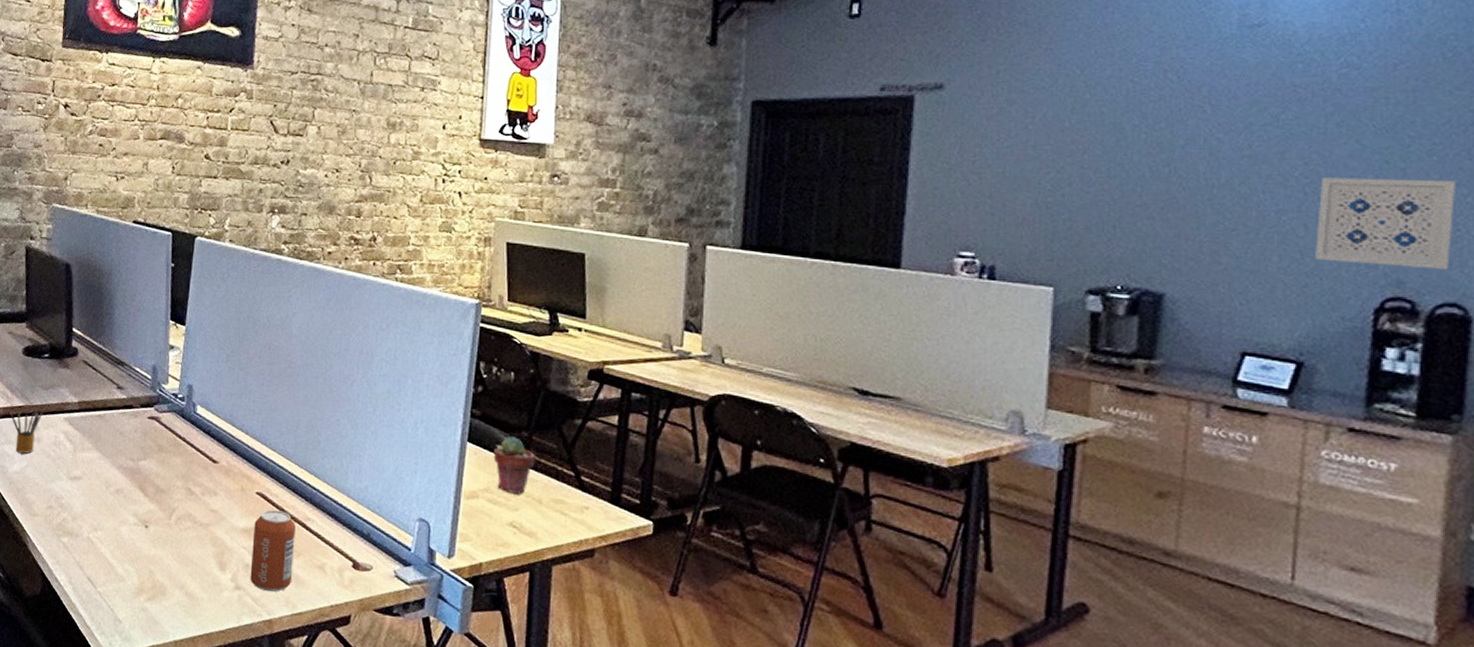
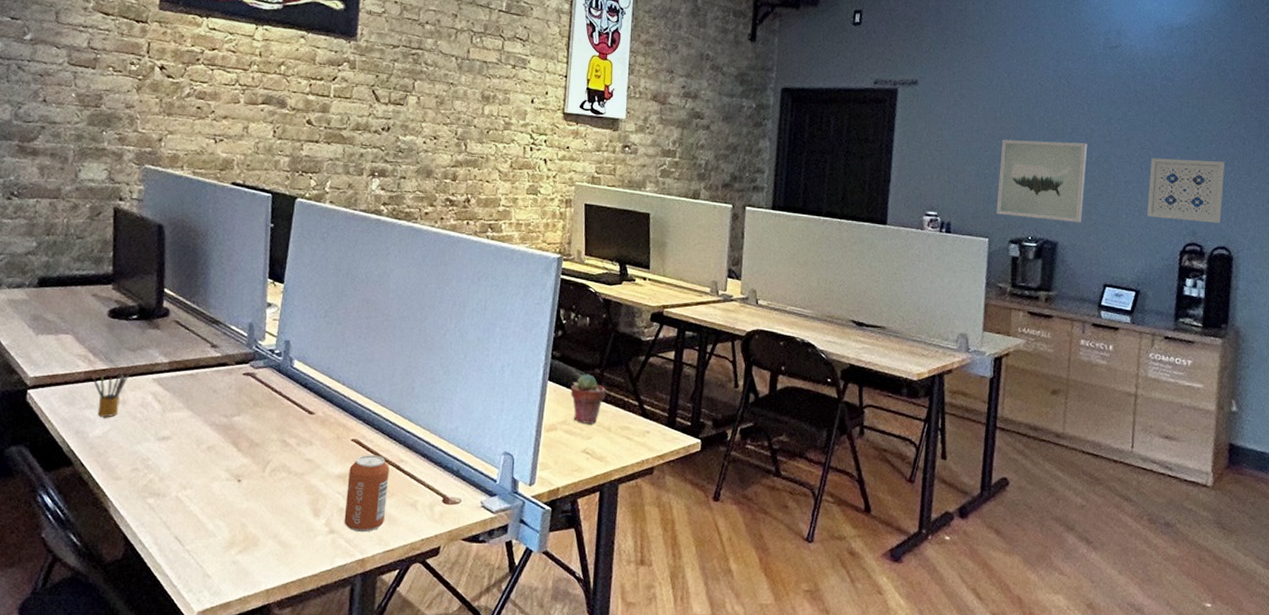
wall art: none [1066,157,1212,268] -> present [997,140,1088,223]

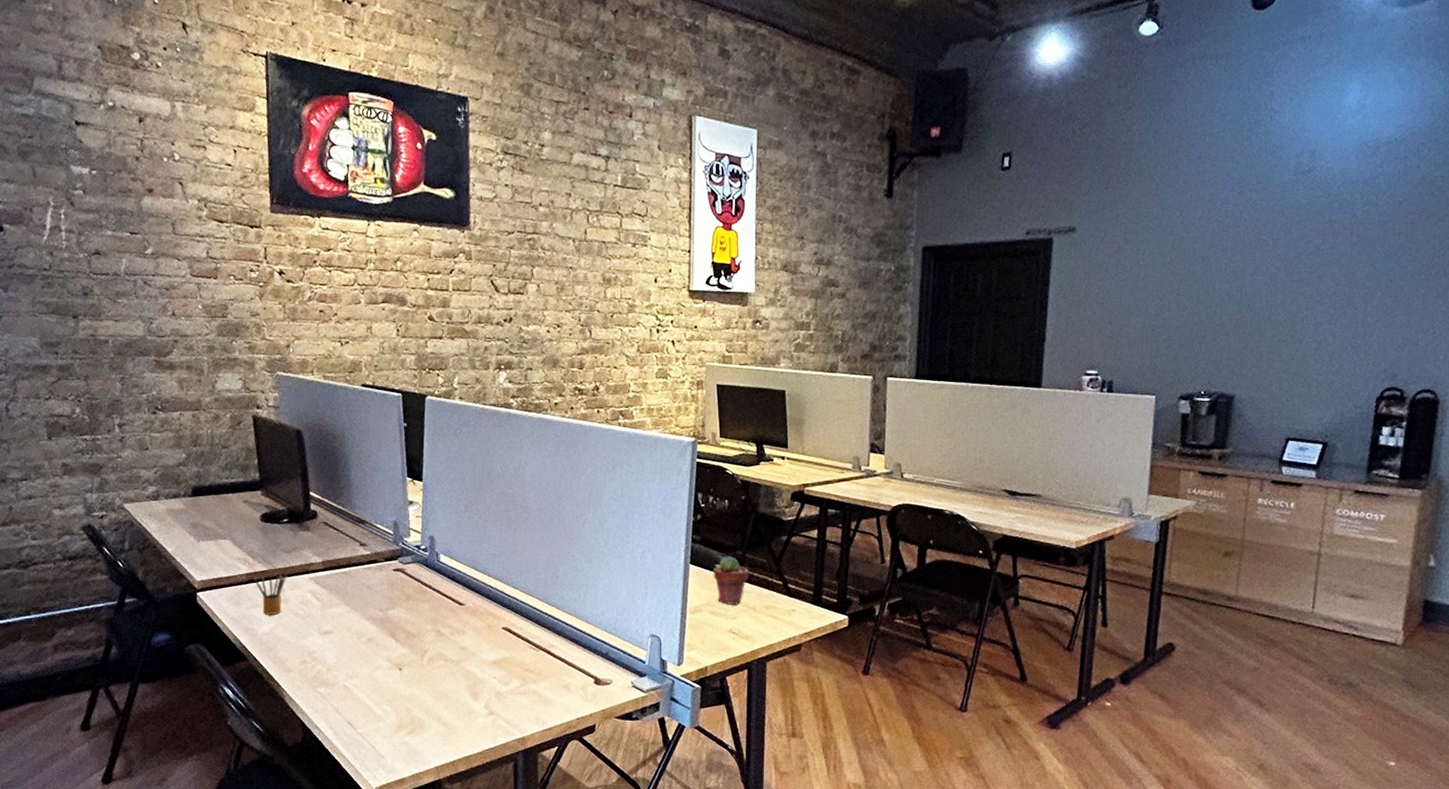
can: present [344,455,389,533] -> none [501,641,541,714]
wall art: present [997,140,1088,223] -> none [1165,284,1272,373]
wall art: present [1147,158,1225,224] -> none [1340,293,1436,364]

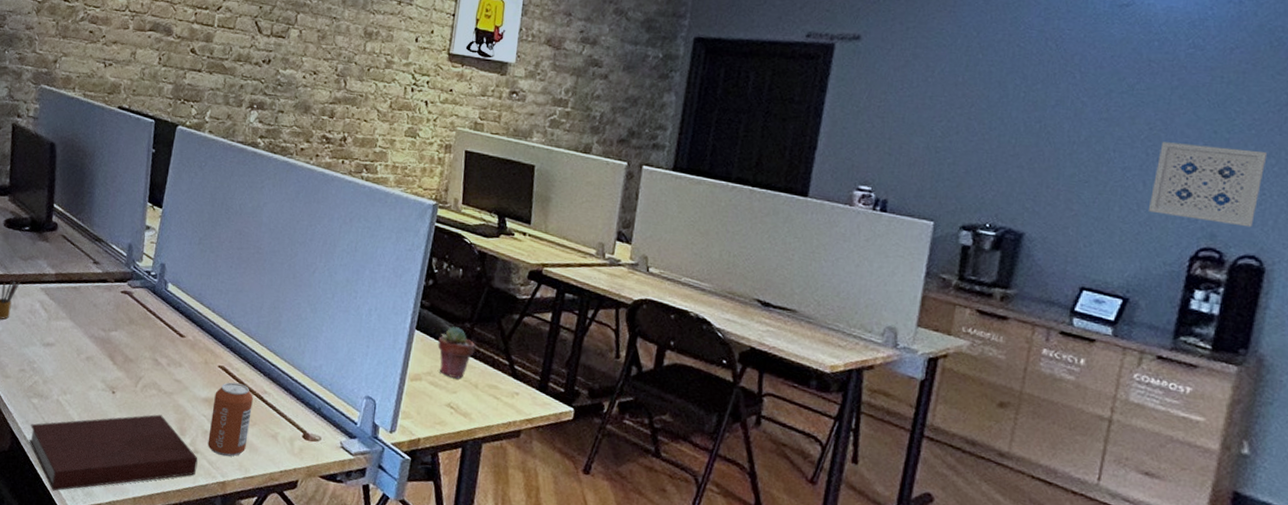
notebook: none [320,683,495,774] -> present [28,414,198,491]
can: none [501,641,541,714] -> present [207,382,253,457]
wall art: none [1340,293,1436,364] -> present [1149,142,1268,227]

